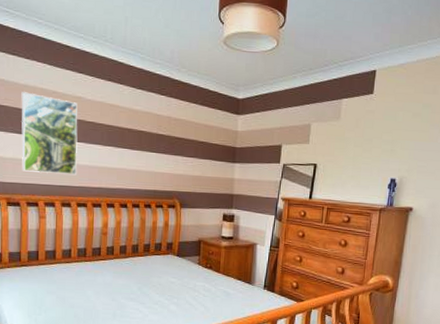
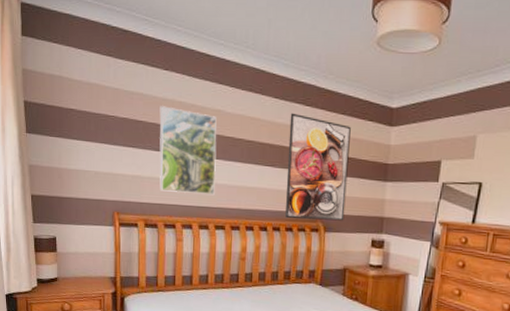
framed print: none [144,101,202,198] -> present [285,113,351,221]

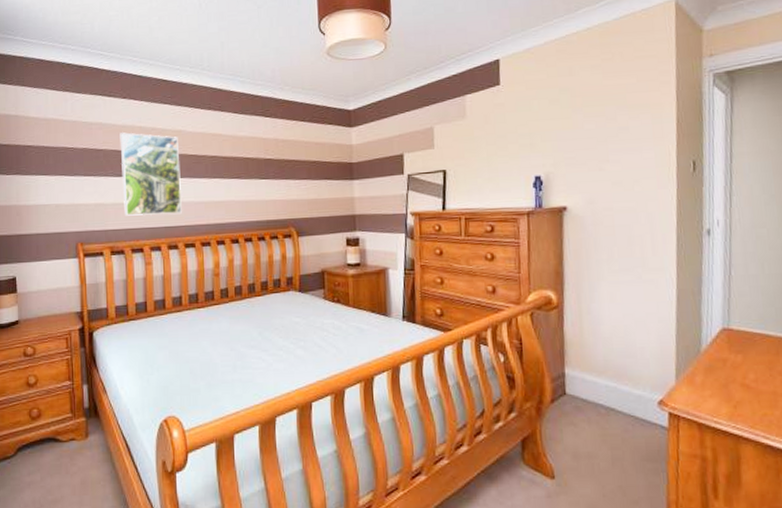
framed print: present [285,113,351,221] -> none [251,125,316,227]

